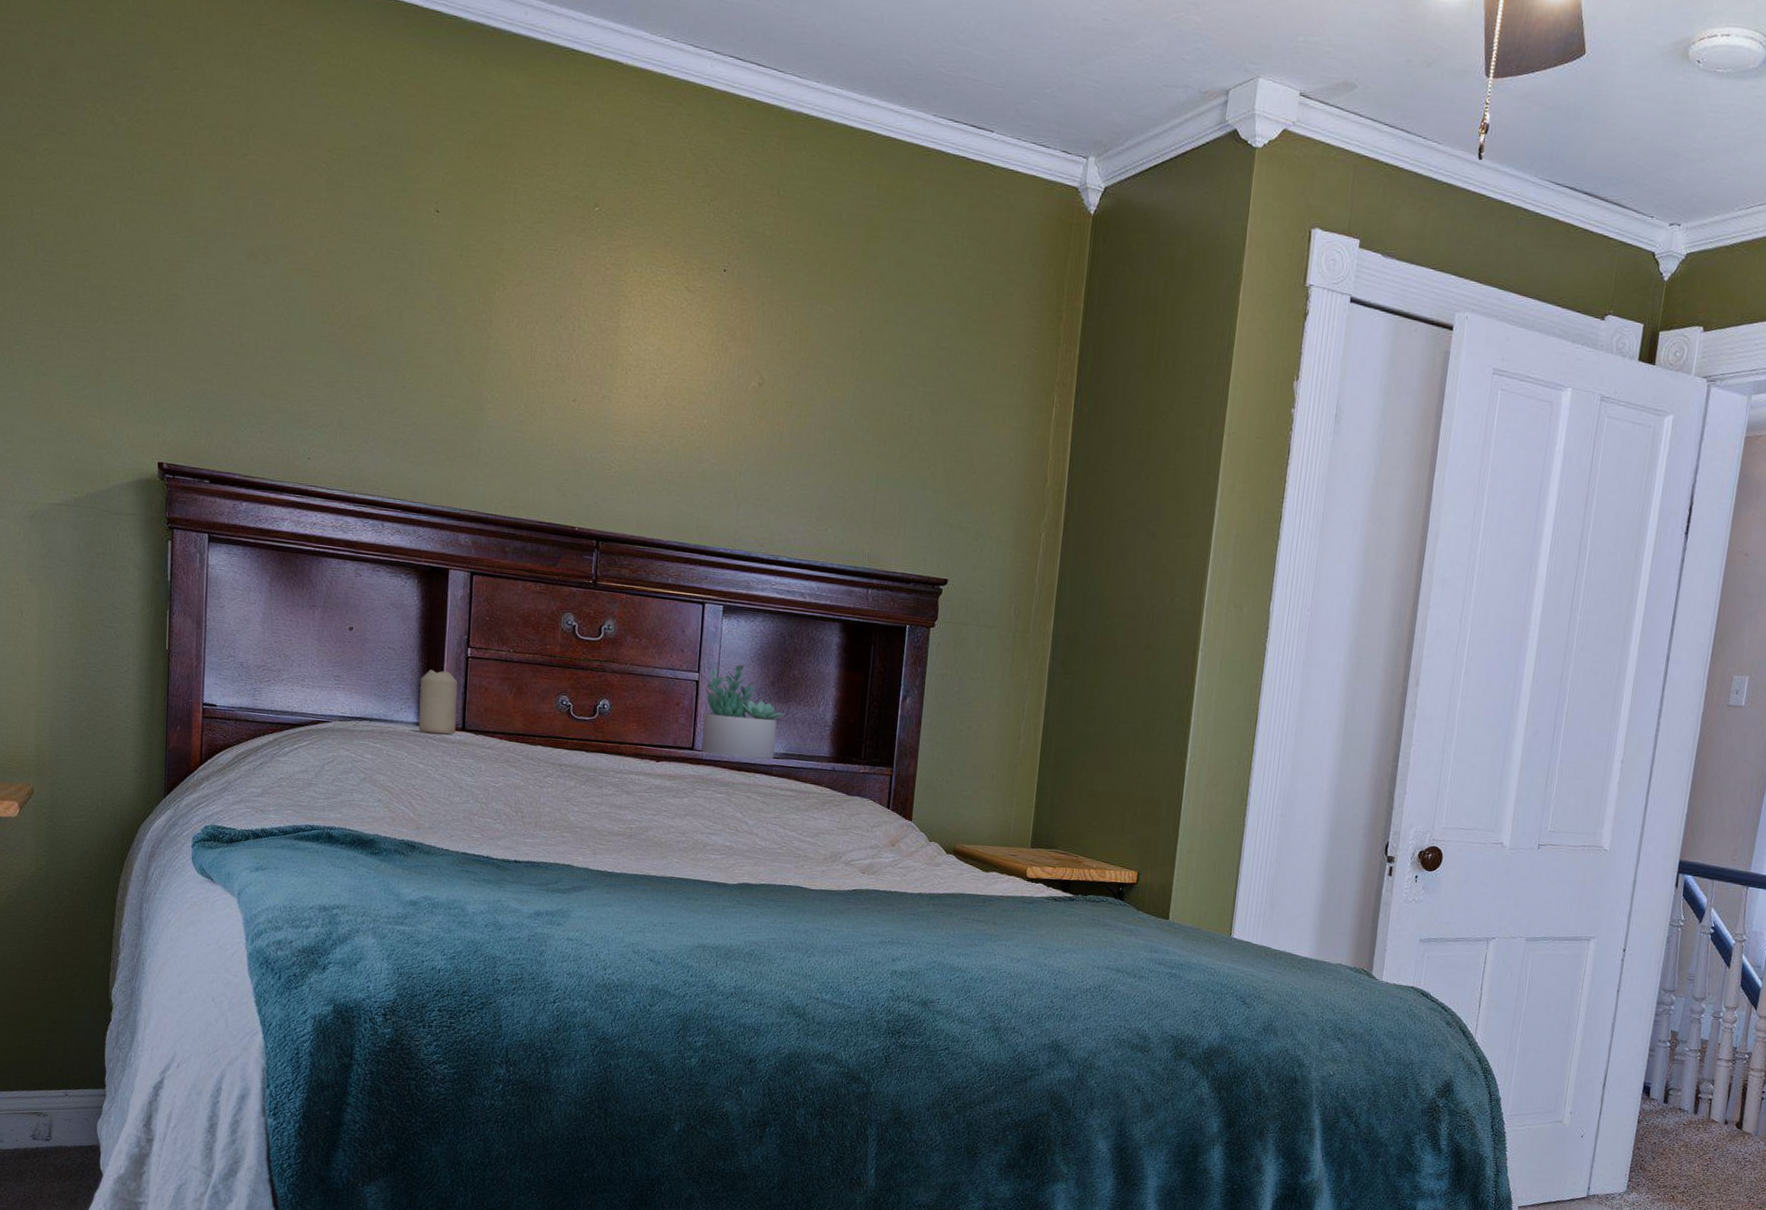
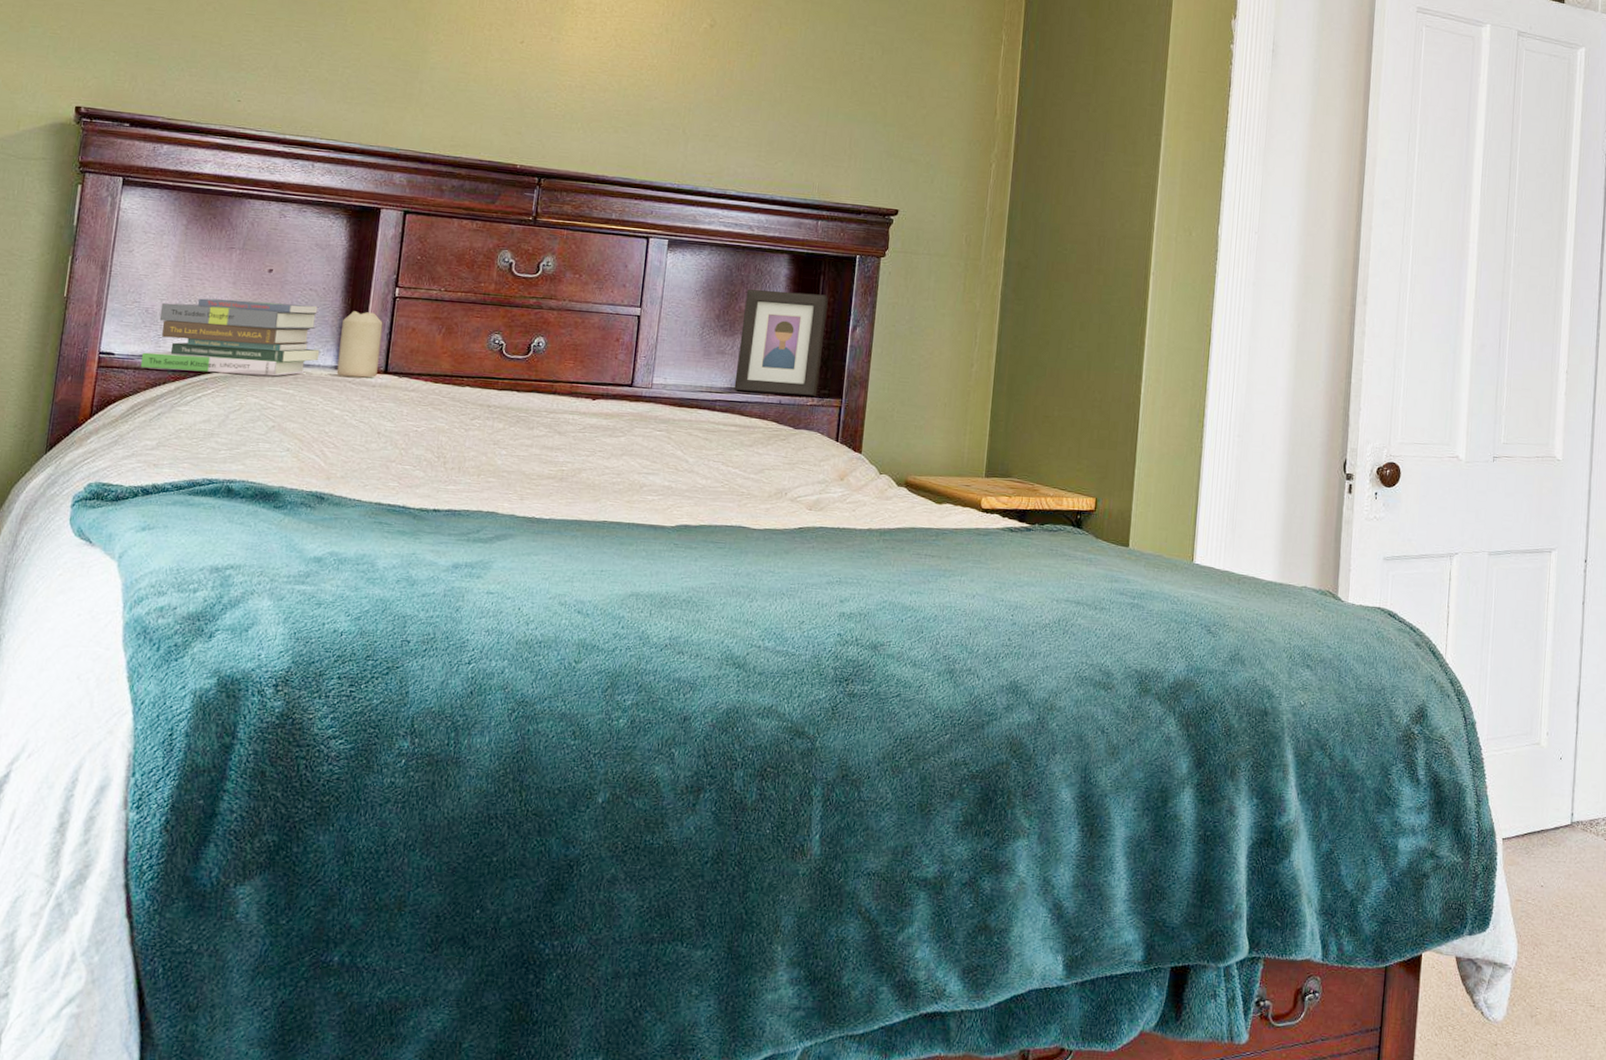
books: none [240,654,402,731] -> present [140,298,320,377]
succulent plant: present [701,664,783,759] -> none [641,297,728,394]
picture frame: none [789,657,879,766] -> present [734,289,828,398]

